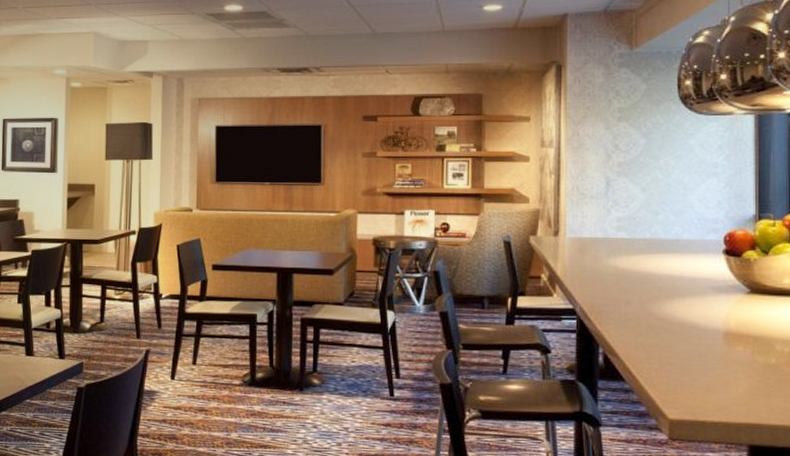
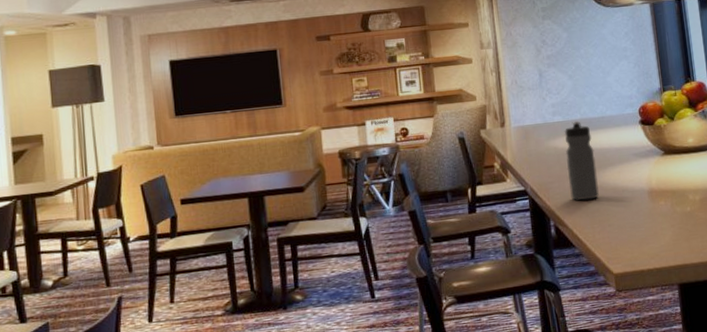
water bottle: none [626,240,662,331] -> present [564,121,599,201]

